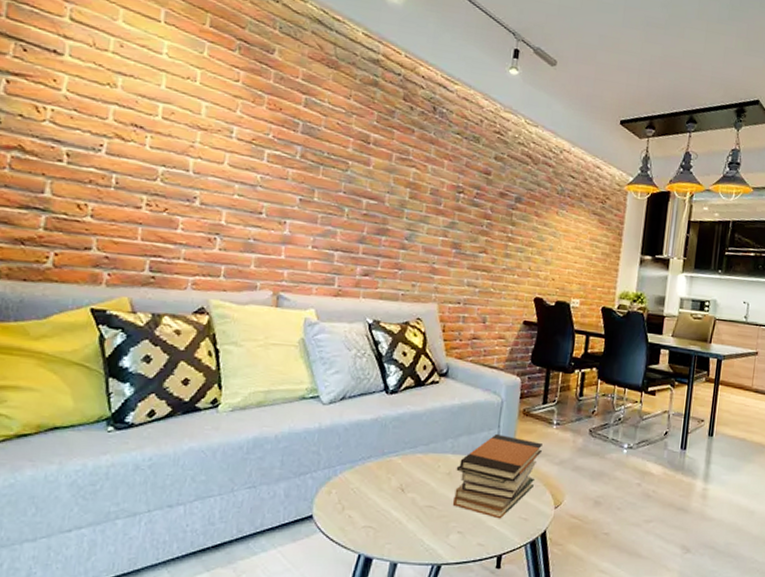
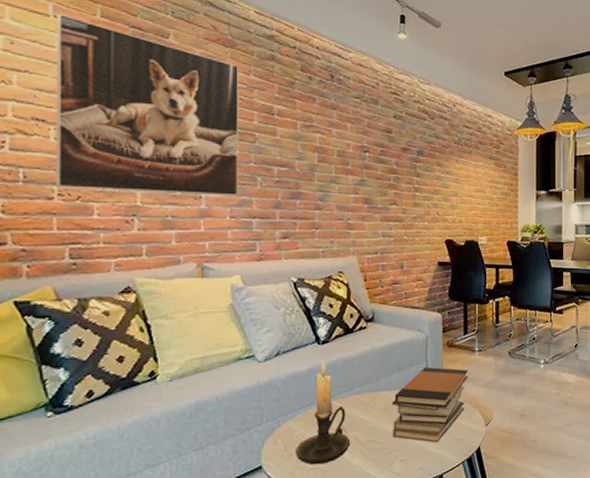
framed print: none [145,21,340,226] -> present [55,14,239,197]
candle holder: none [349,411,408,524] -> present [296,360,351,465]

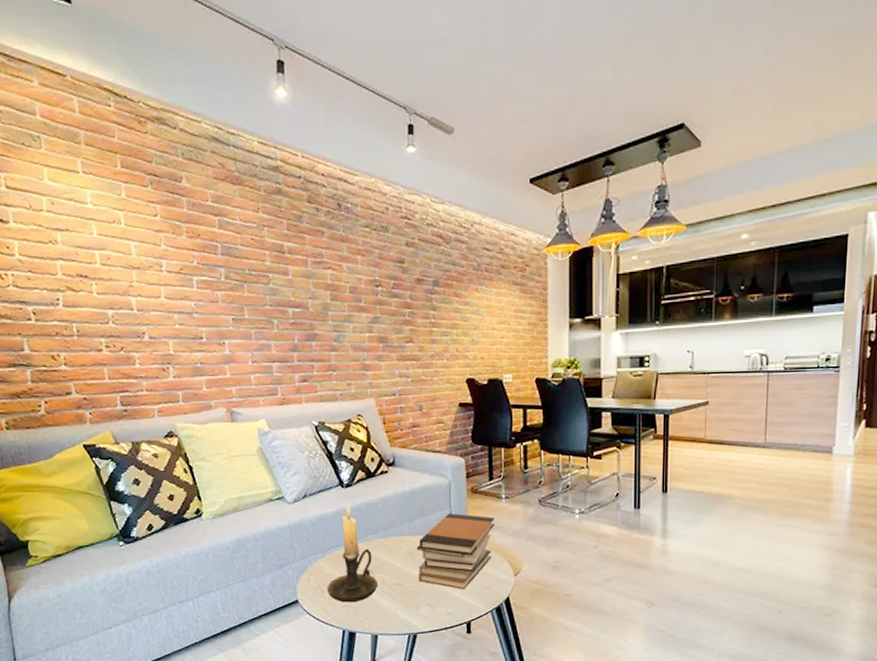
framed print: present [55,14,239,197] -> none [85,169,258,341]

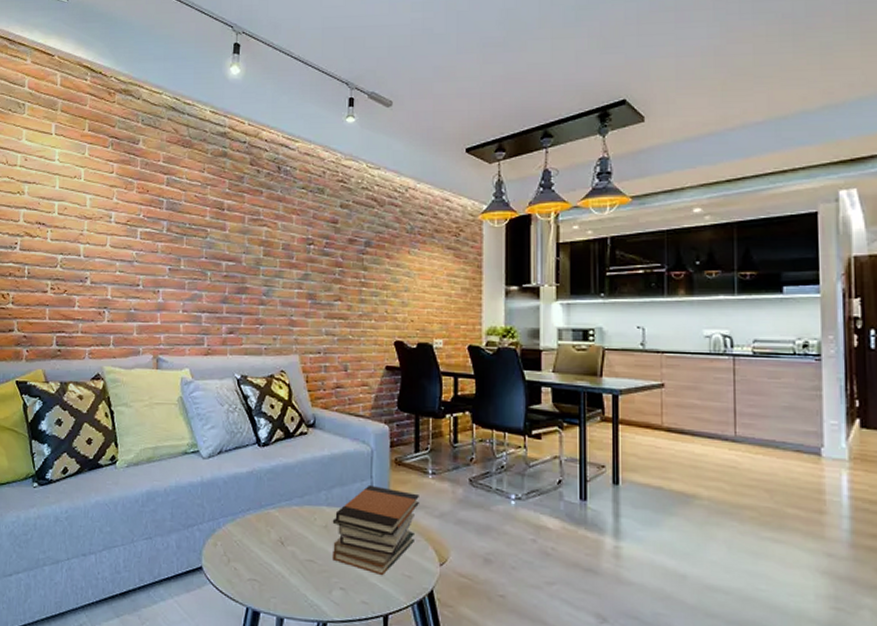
candle holder: present [327,503,378,603] -> none [234,464,289,577]

